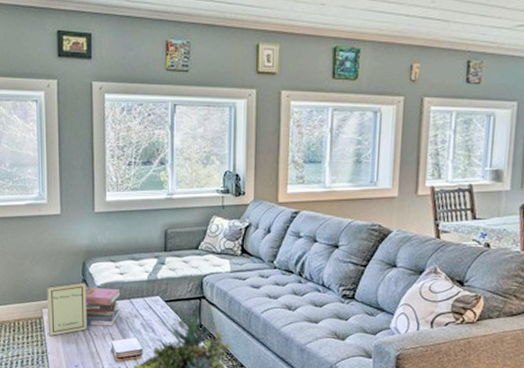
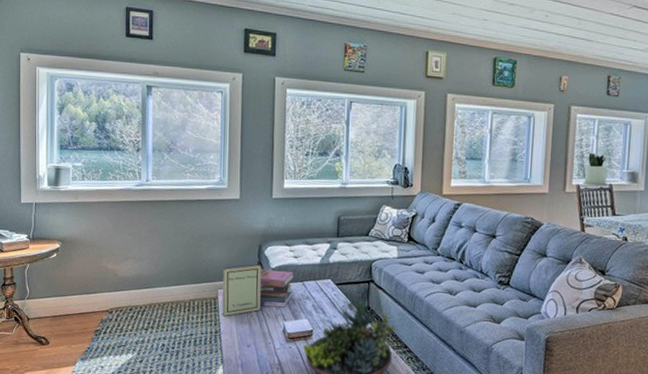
planter: none [437,149,468,187] -> present [582,152,609,186]

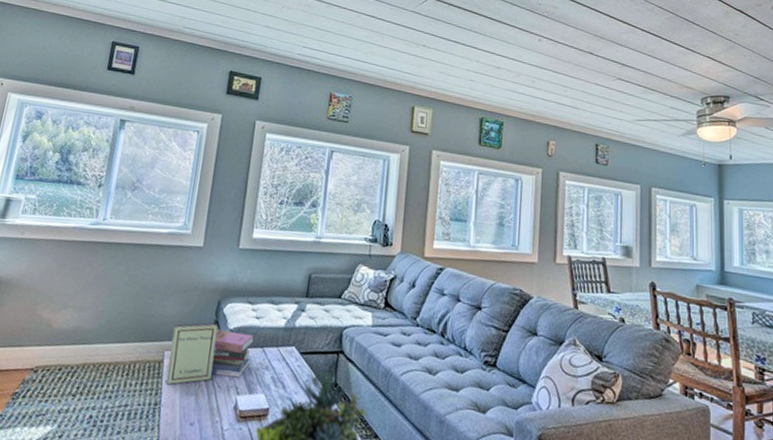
planter: present [582,152,609,186] -> none [574,221,601,259]

